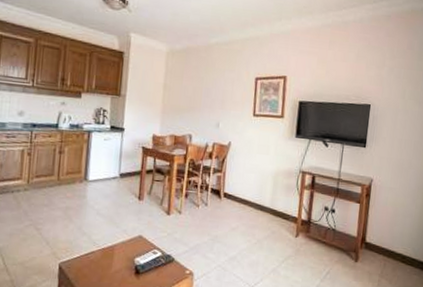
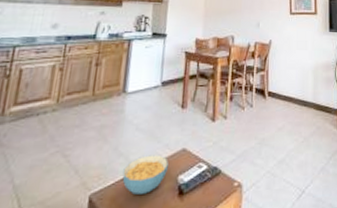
cereal bowl: none [86,237,126,269] -> present [122,154,168,195]

